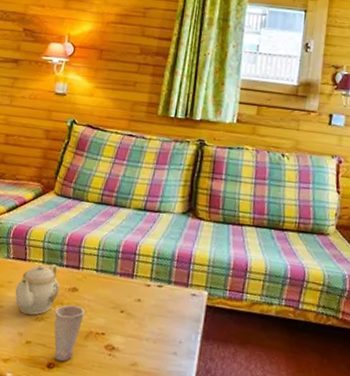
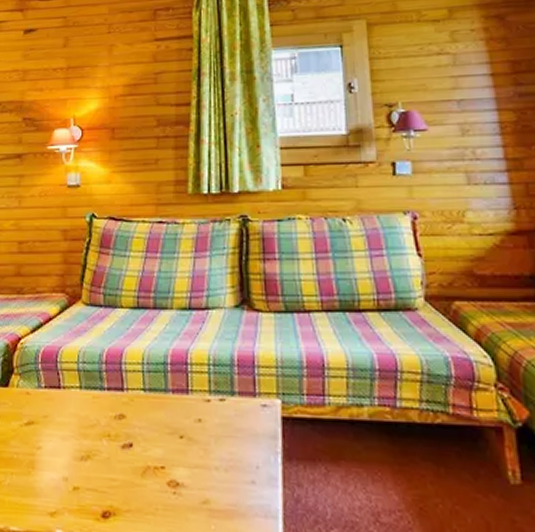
teapot: present [15,264,60,315] -> none [52,388,104,454]
cup: present [54,304,85,362] -> none [101,436,137,509]

